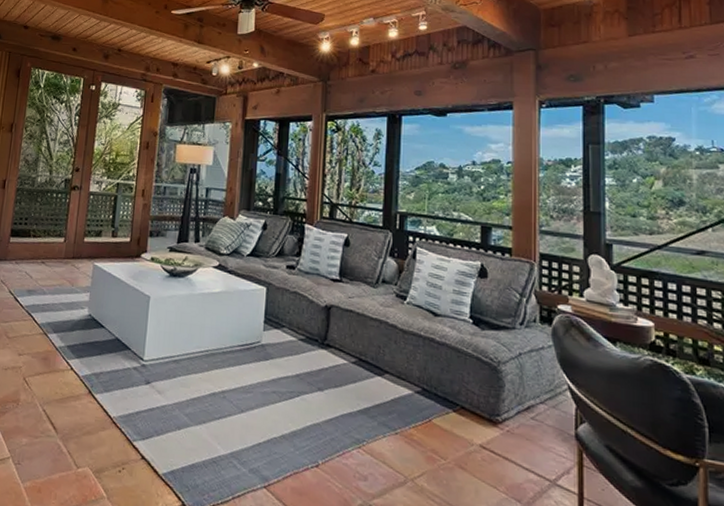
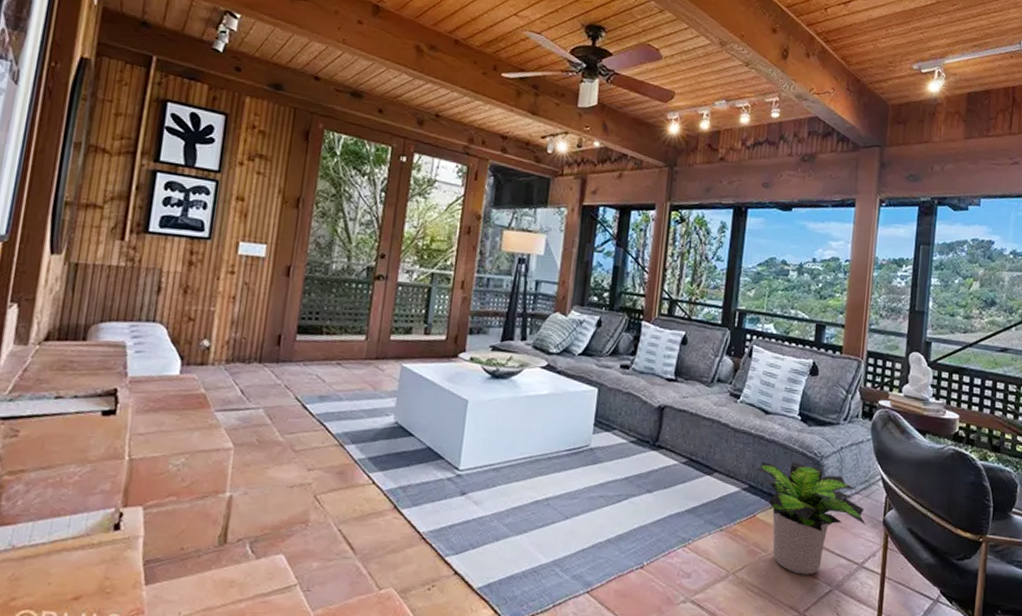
potted plant: none [427,364,556,489] -> present [755,461,866,575]

